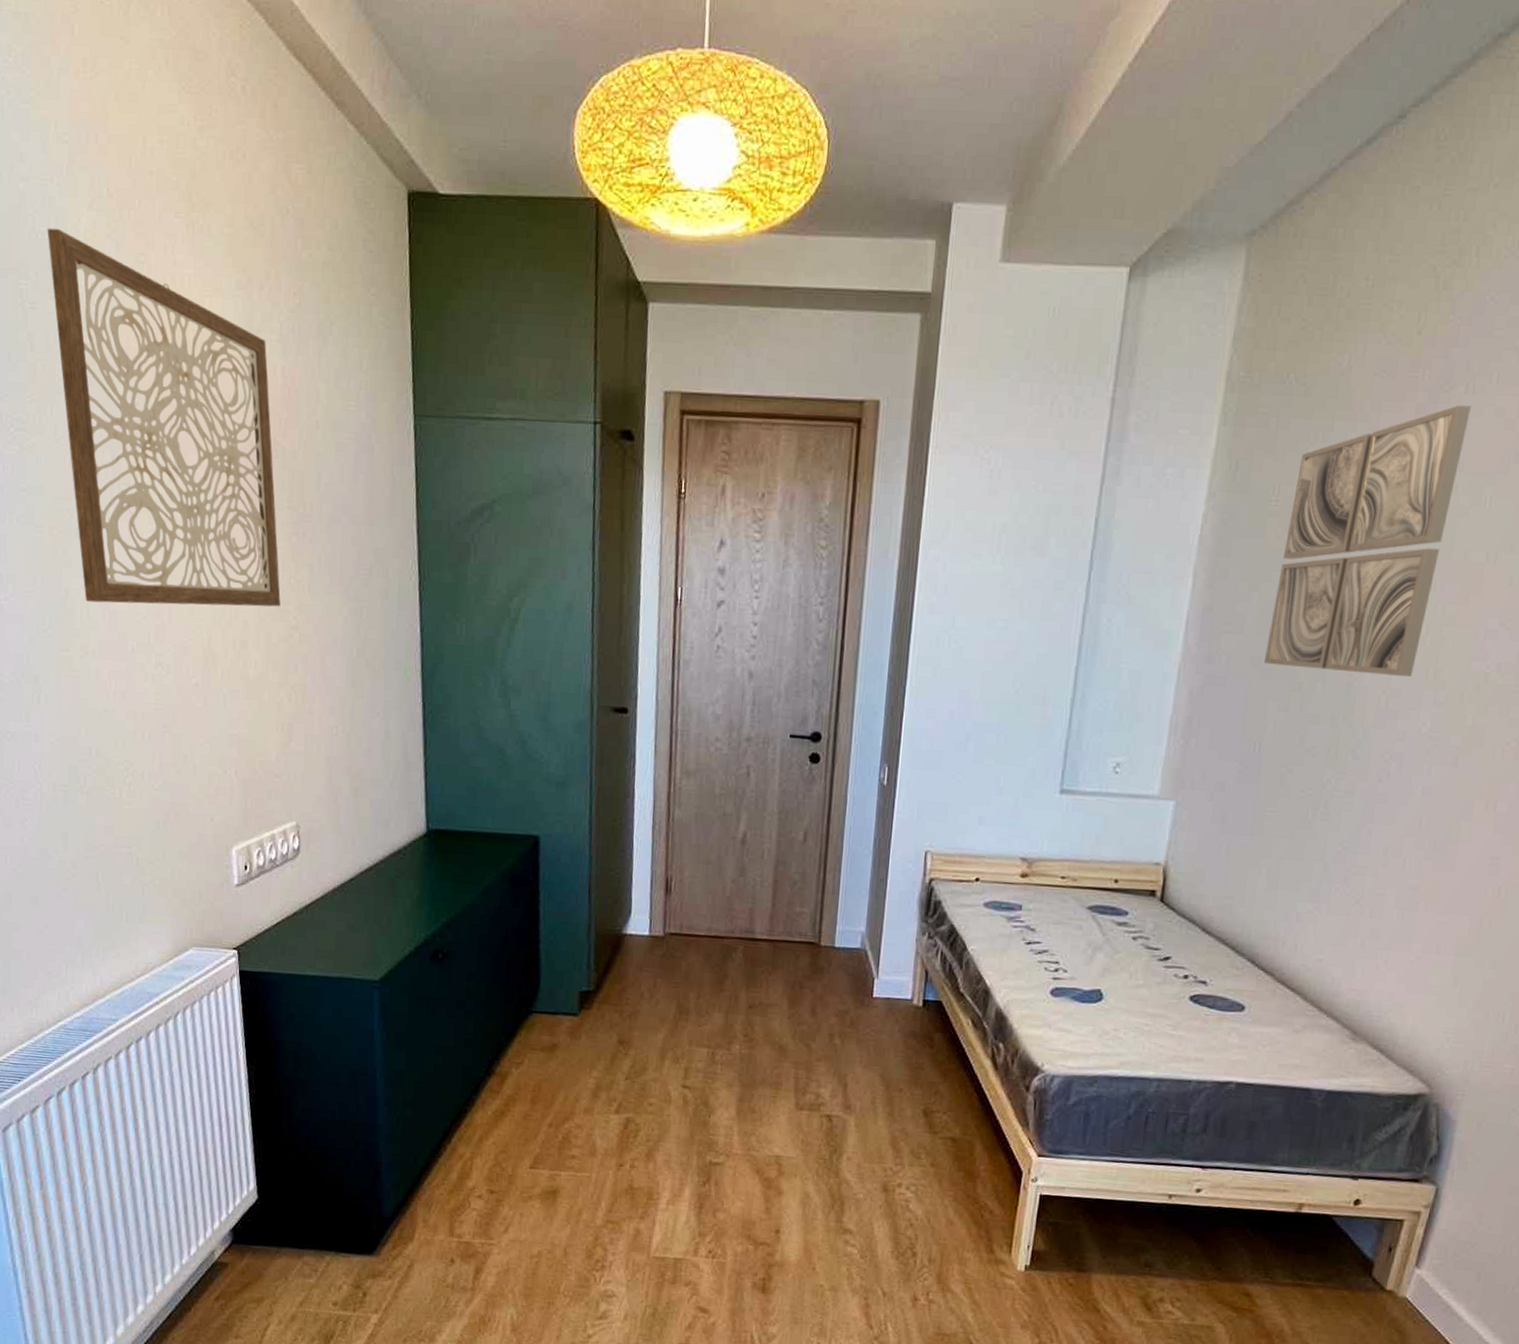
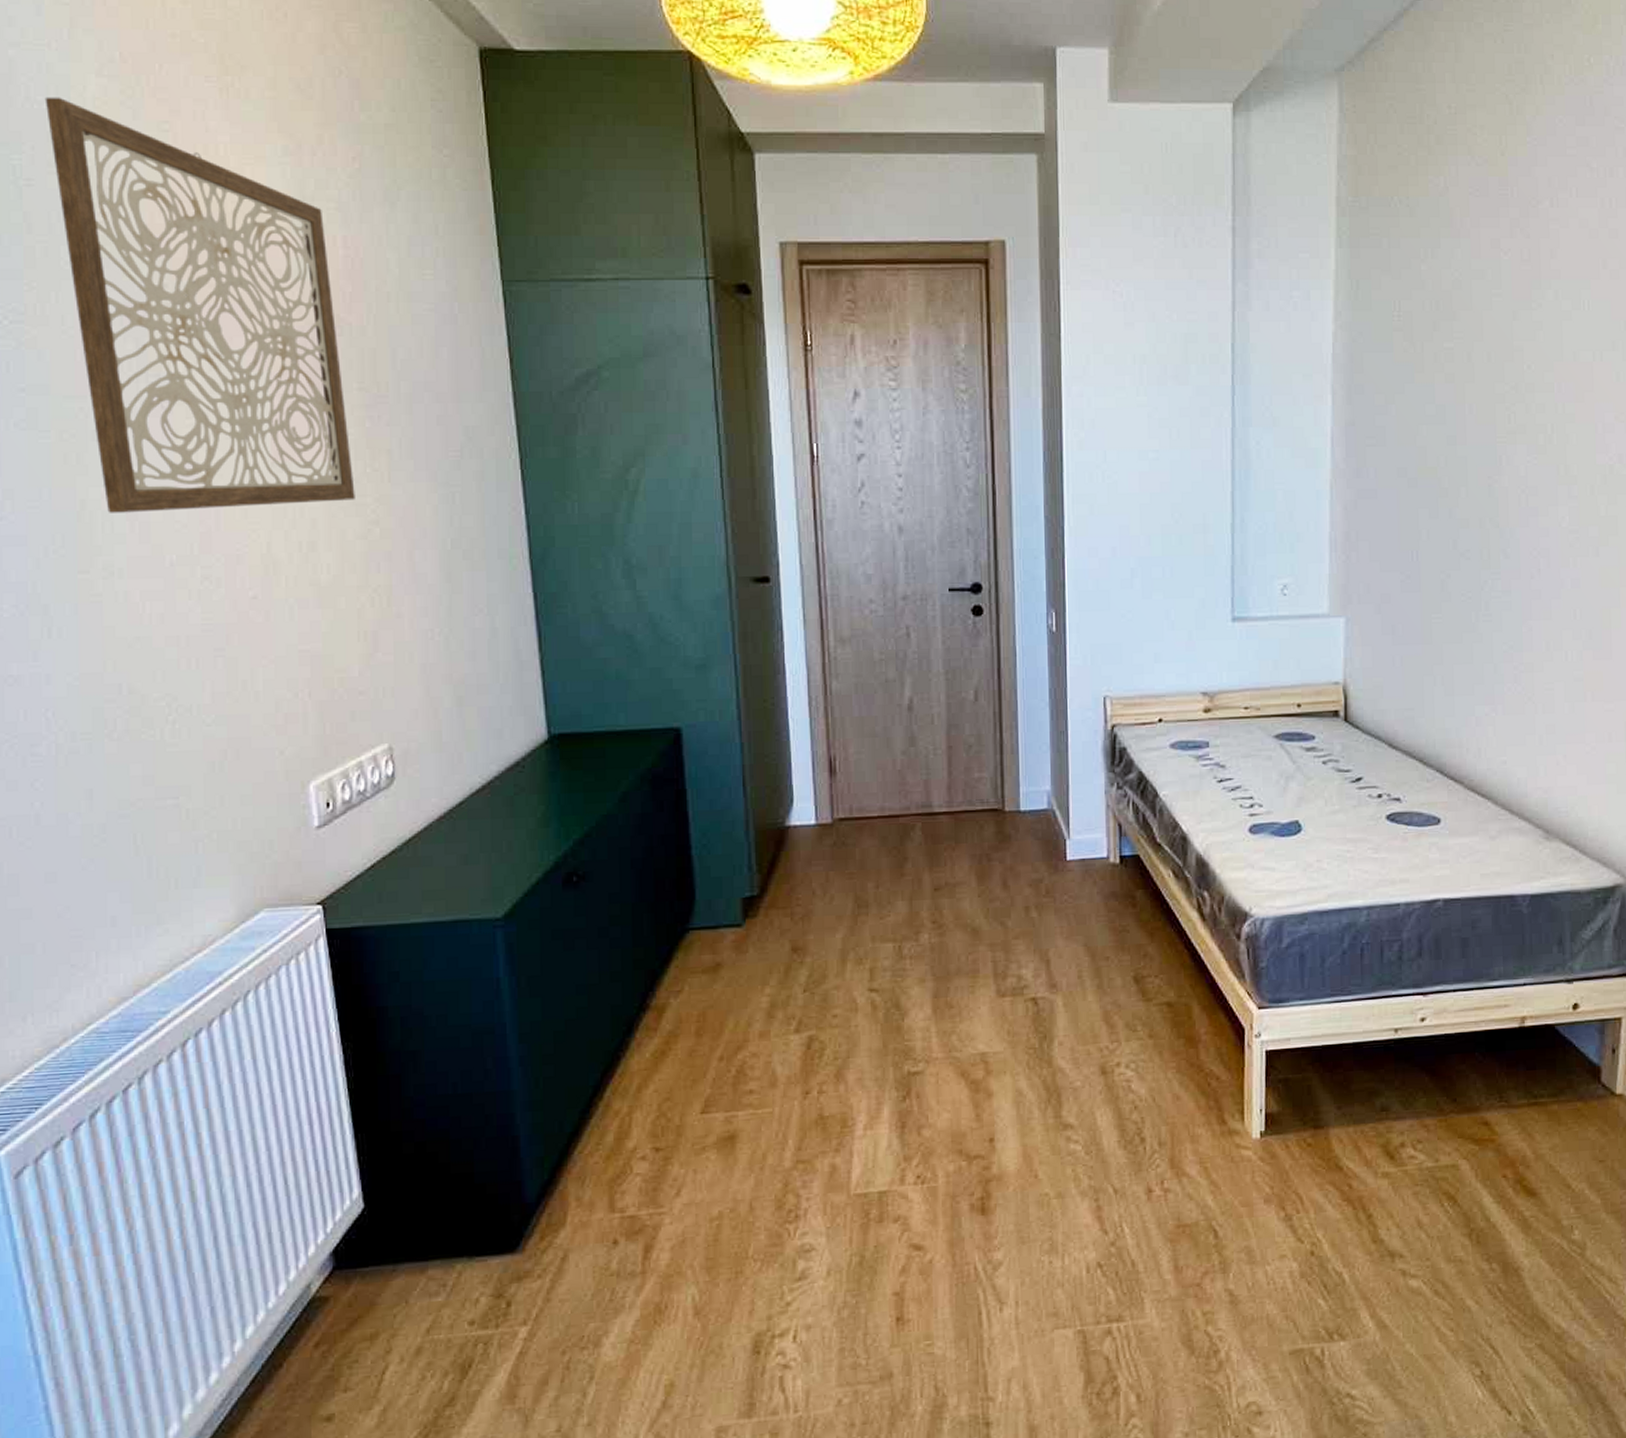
wall art: present [1264,405,1471,677] -> none [1409,218,1558,475]

